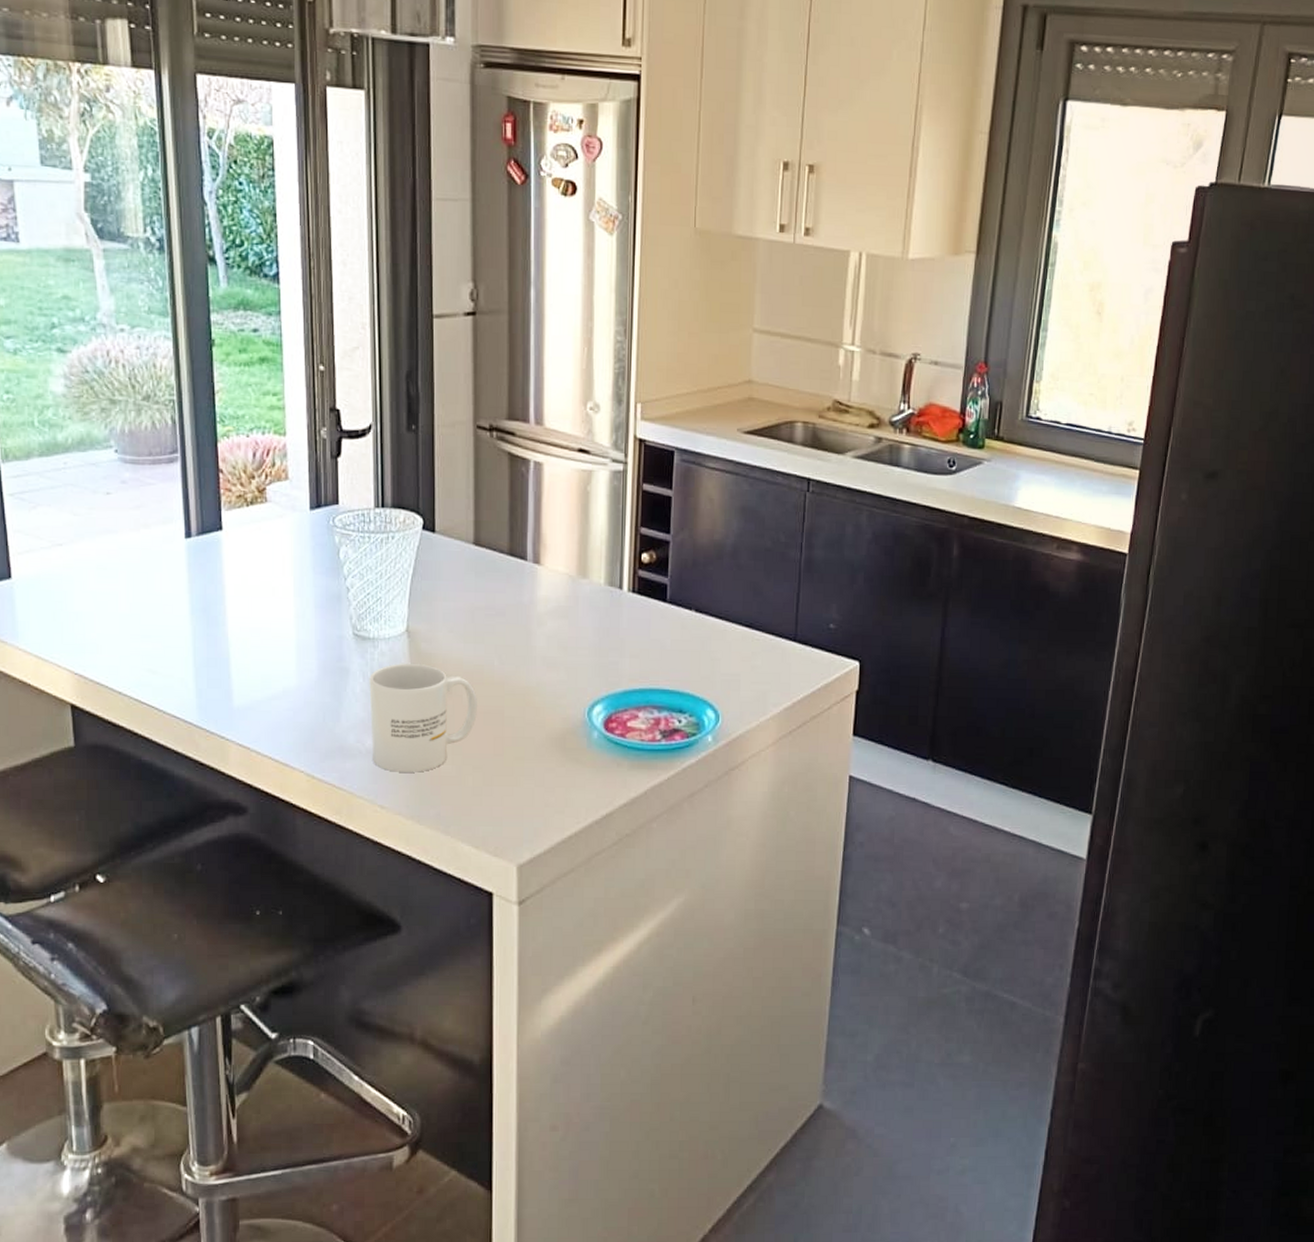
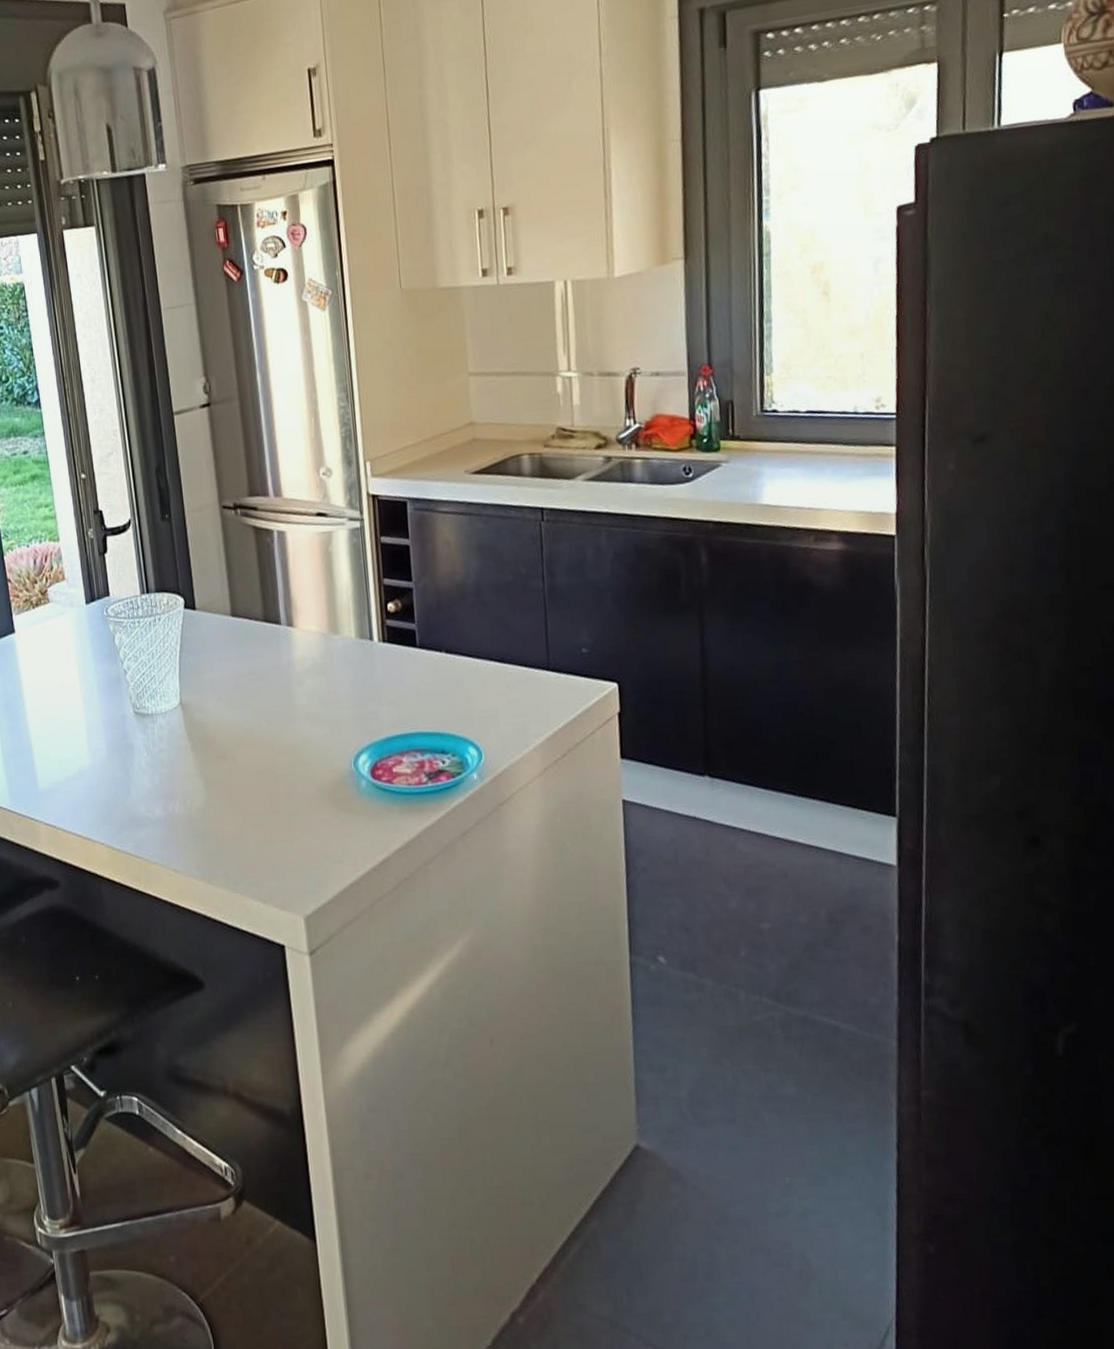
mug: present [369,664,477,772] -> none [152,733,252,837]

